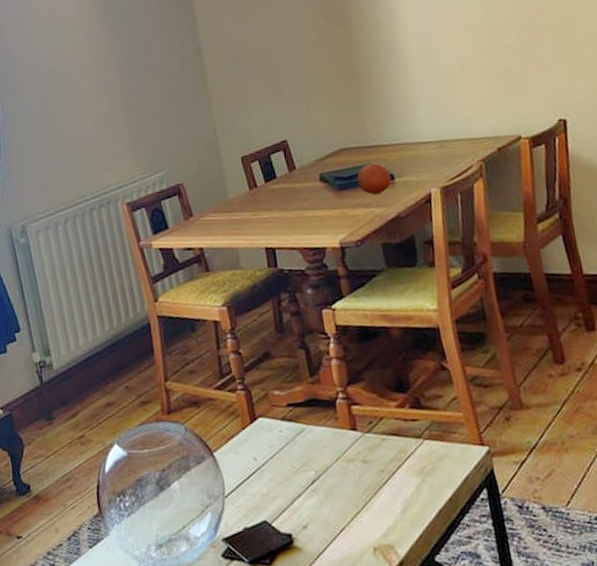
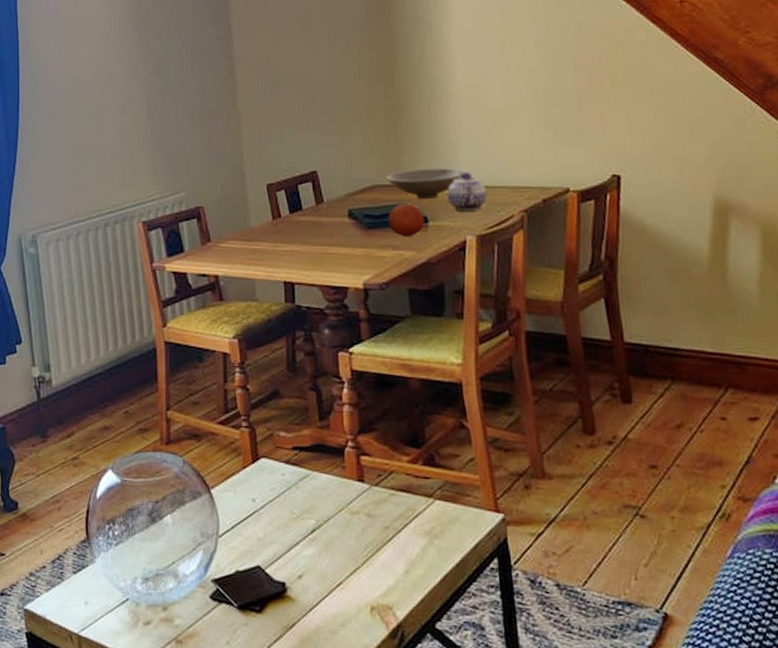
bowl: none [352,126,424,158] -> present [387,168,465,199]
teapot: none [409,128,447,166] -> present [446,172,487,212]

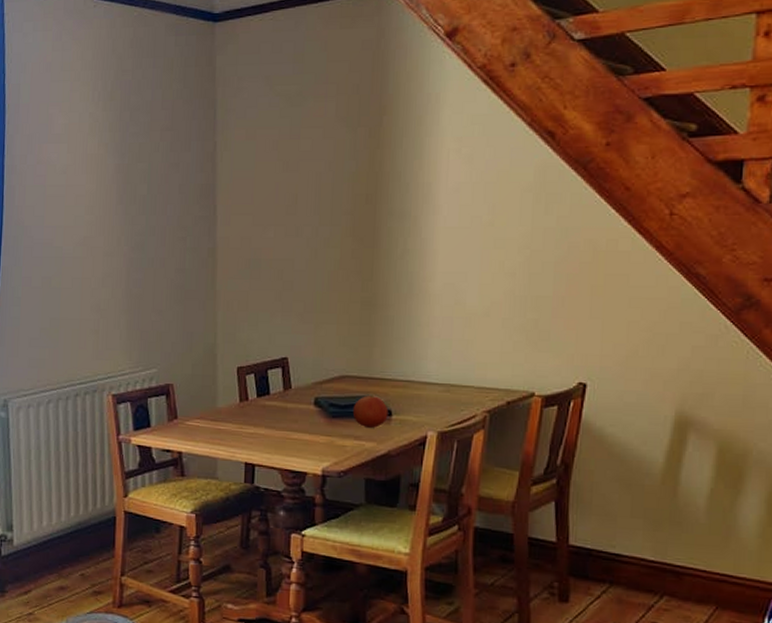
bowl: present [387,168,465,199] -> none [356,363,433,393]
teapot: present [446,172,487,212] -> none [413,369,453,408]

